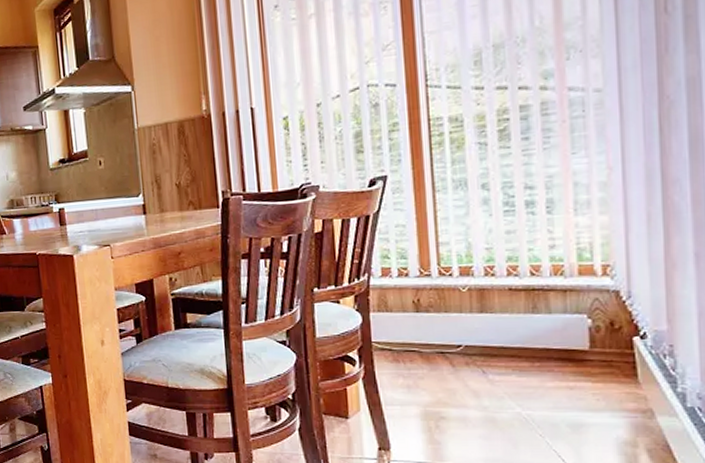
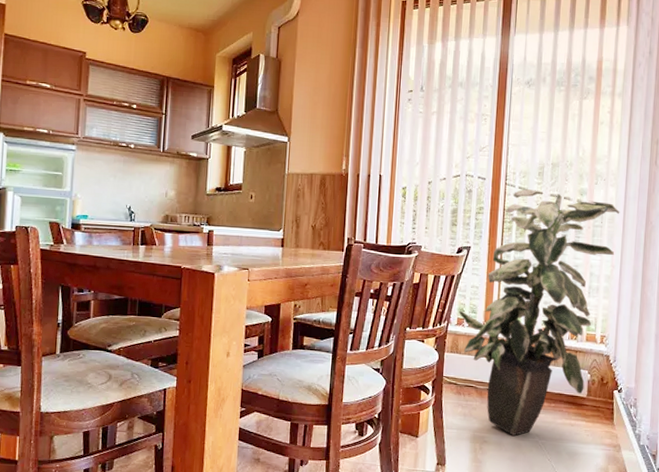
indoor plant: none [382,81,613,408] -> present [459,189,620,436]

